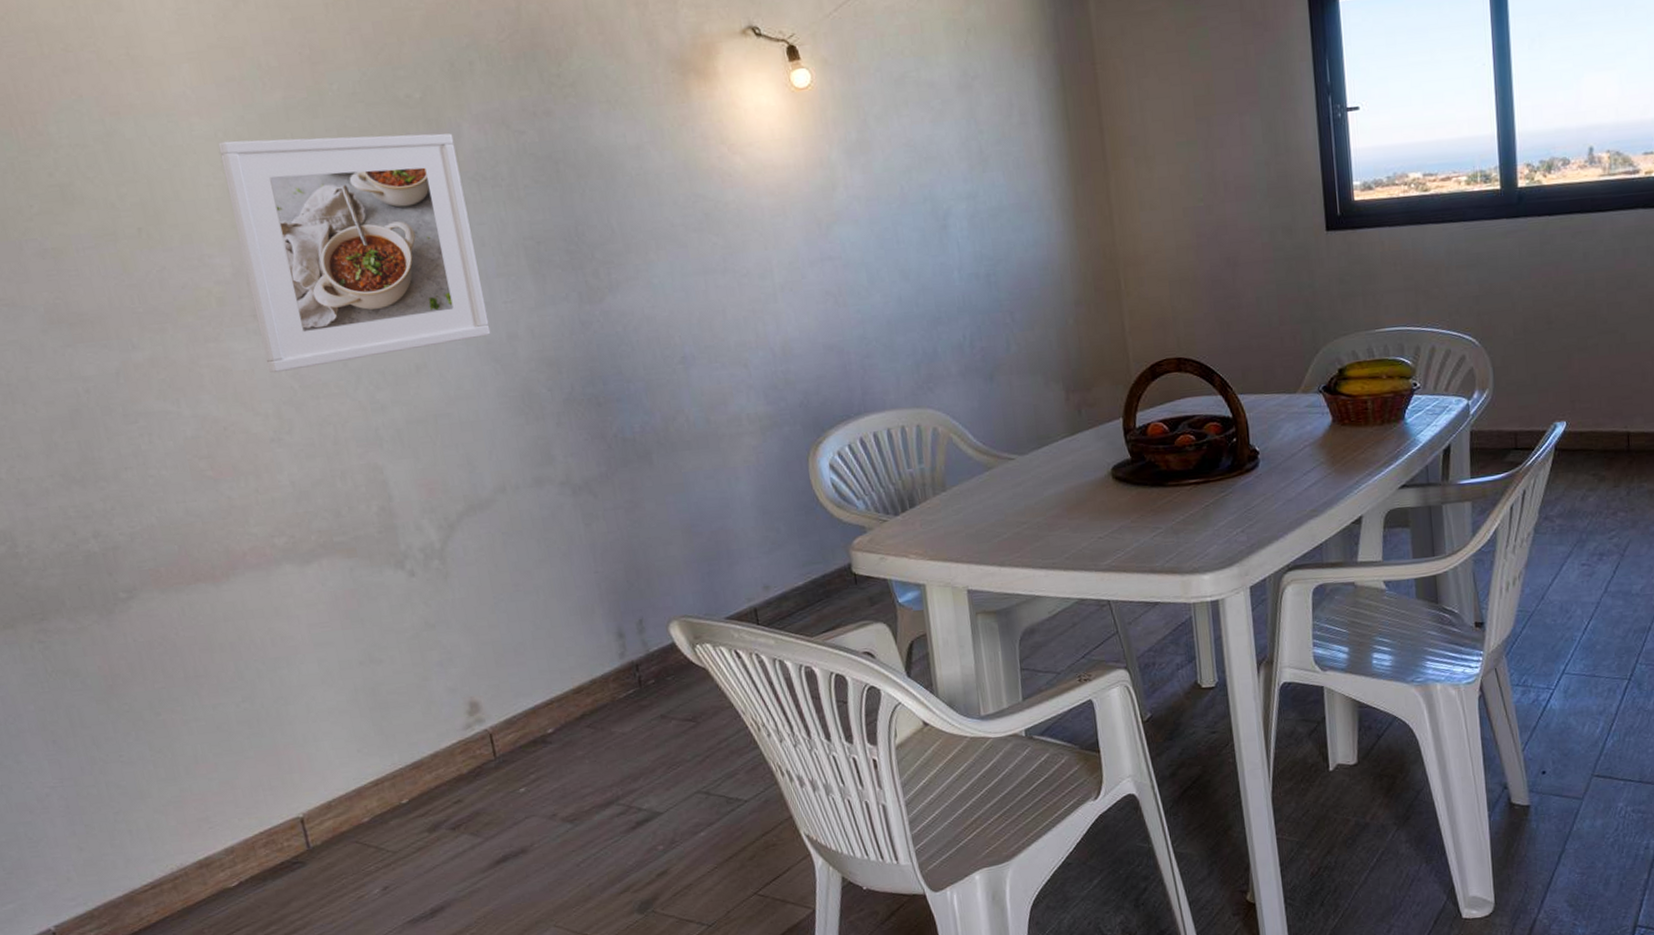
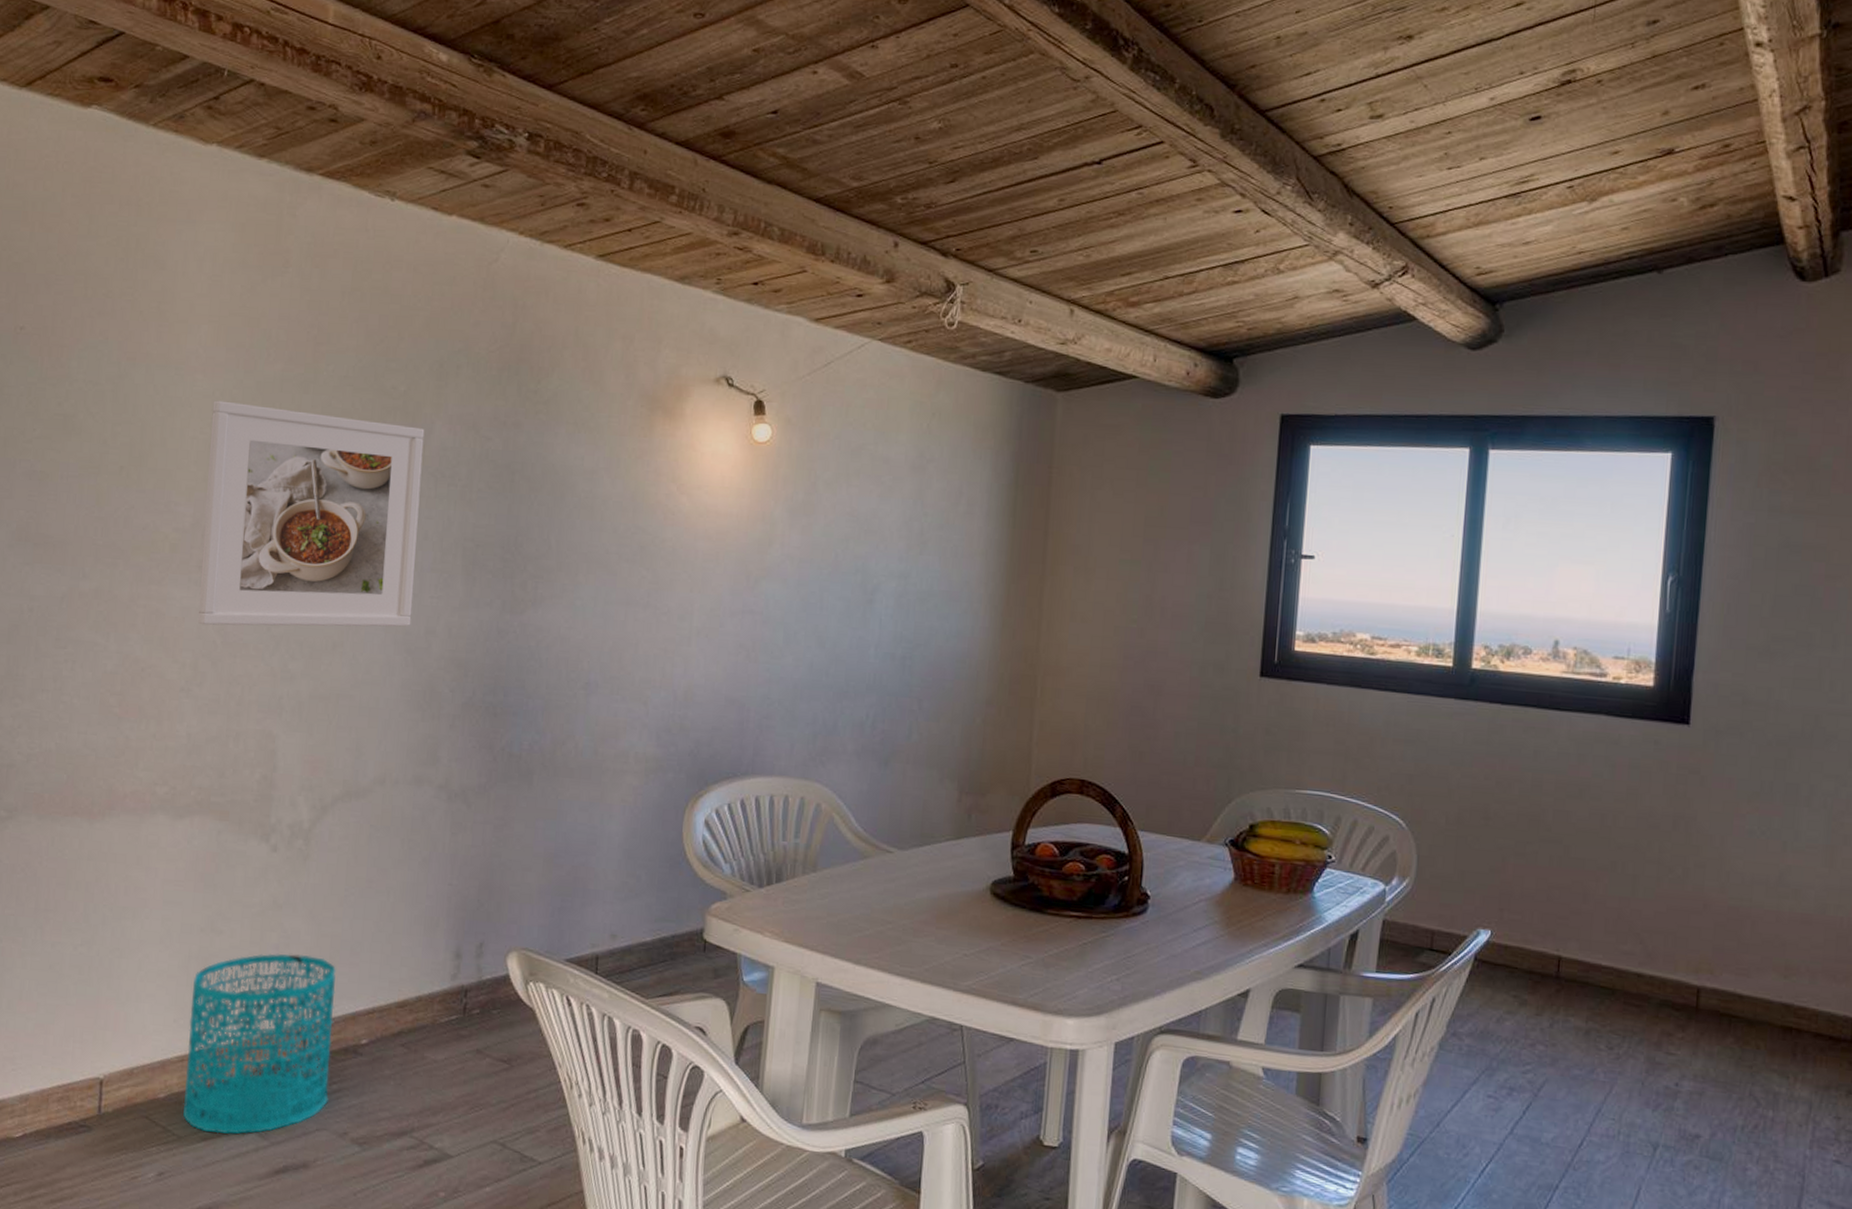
wastebasket: none [366,664,530,843] -> present [183,953,336,1135]

